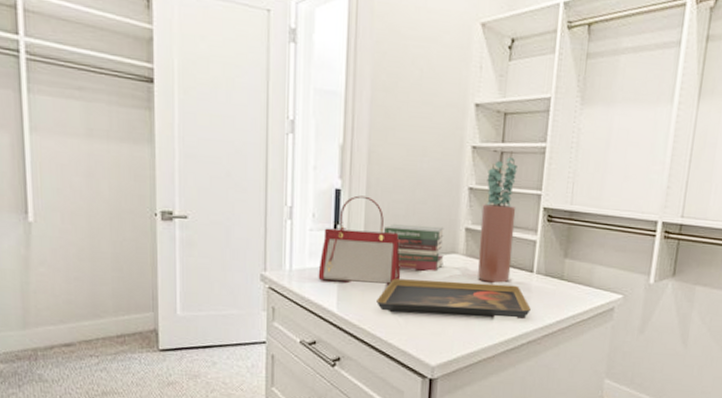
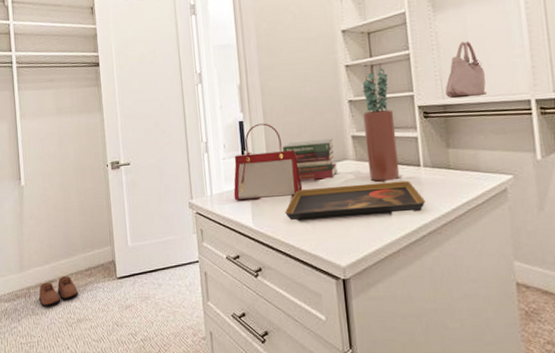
shoe: none [49,341,105,374] -> present [39,276,78,307]
handbag: none [575,145,620,209] -> present [445,41,486,99]

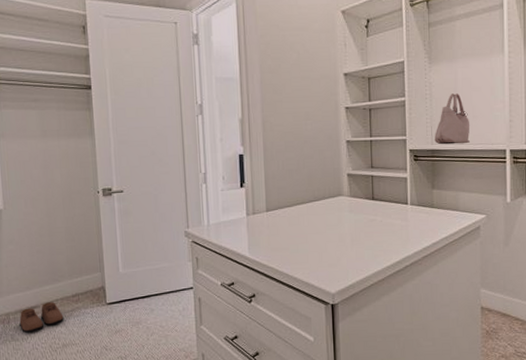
handbag: present [233,123,303,201] -> none [231,157,299,231]
books: present [283,138,338,181] -> none [281,175,332,214]
decorative tray: present [285,181,425,221] -> none [281,217,410,251]
vase: present [362,62,400,182] -> none [359,107,389,217]

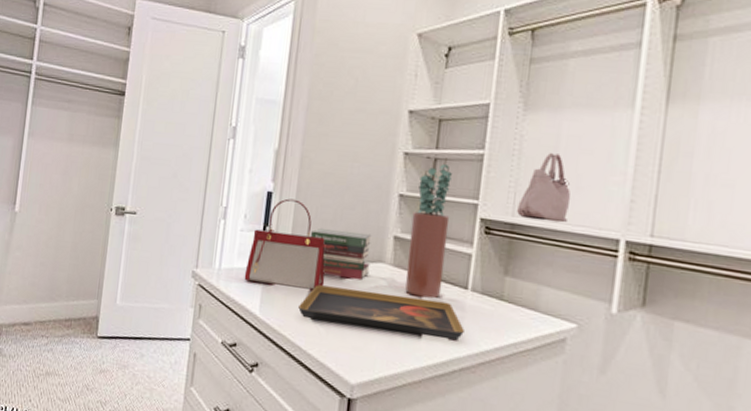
shoe: present [19,302,64,333] -> none [10,321,53,351]
handbag: none [231,157,299,231] -> present [244,198,325,290]
books: none [281,175,332,214] -> present [311,227,372,281]
decorative tray: none [281,217,410,251] -> present [298,285,464,341]
vase: none [359,107,389,217] -> present [404,157,452,299]

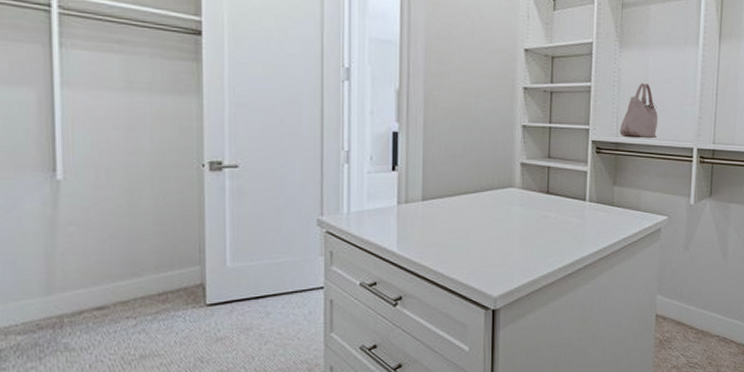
handbag: present [244,198,325,290] -> none [377,137,461,221]
decorative tray: present [298,285,464,341] -> none [437,213,585,247]
books: present [311,227,372,281] -> none [443,162,501,206]
vase: present [404,157,452,299] -> none [533,90,567,212]

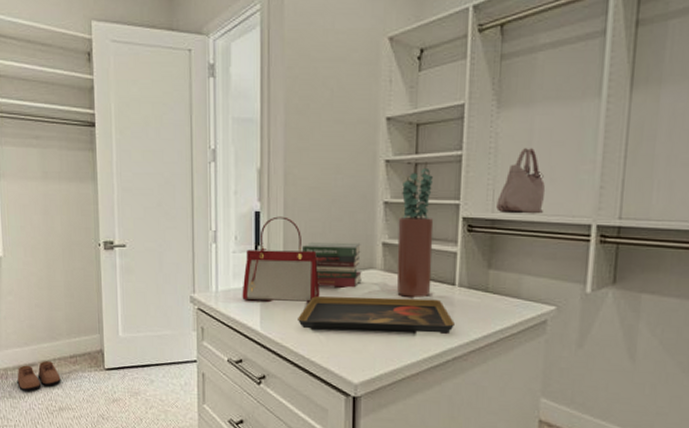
shoe: none [78,302,144,341] -> present [17,361,61,391]
handbag: none [377,137,461,221] -> present [242,216,320,302]
decorative tray: none [437,213,585,247] -> present [298,296,455,334]
books: none [443,162,501,206] -> present [303,241,362,288]
vase: none [533,90,567,212] -> present [396,161,434,298]

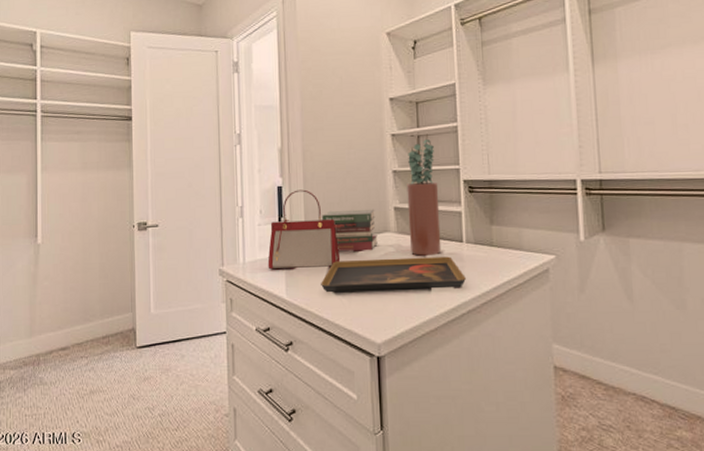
shoe: present [17,361,61,391] -> none [49,343,93,376]
handbag: present [496,148,546,214] -> none [492,117,533,175]

